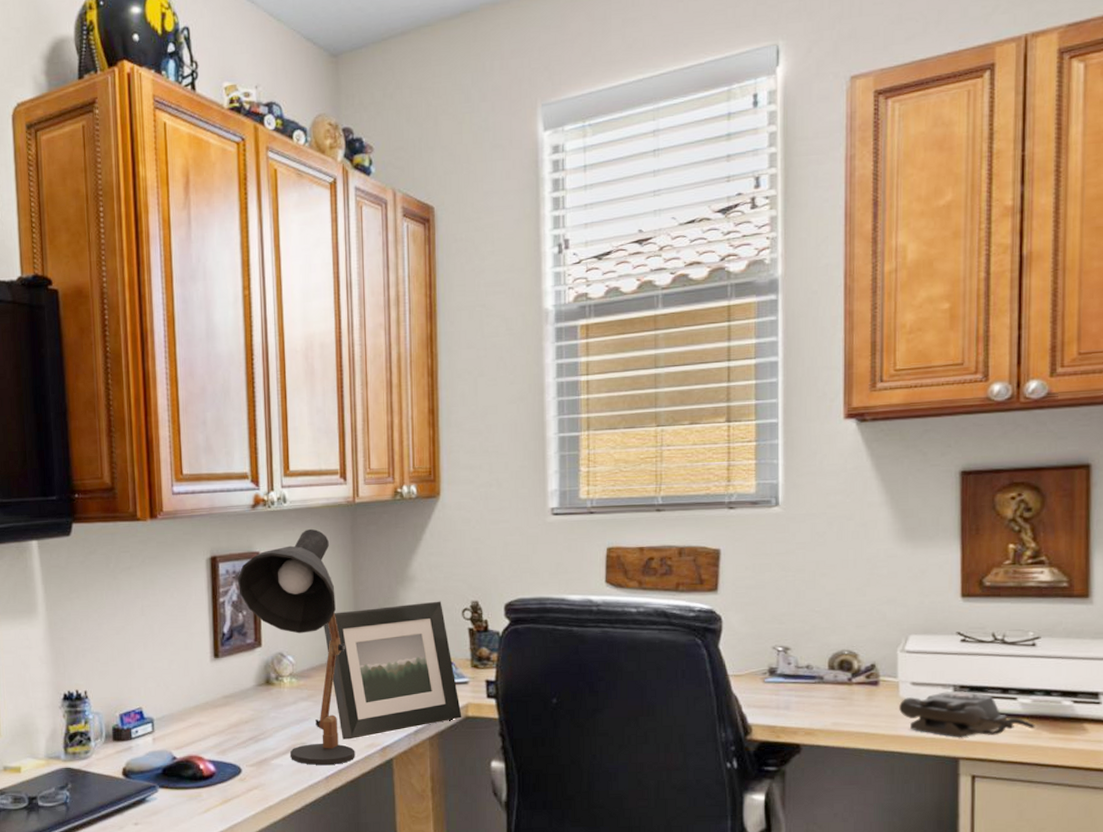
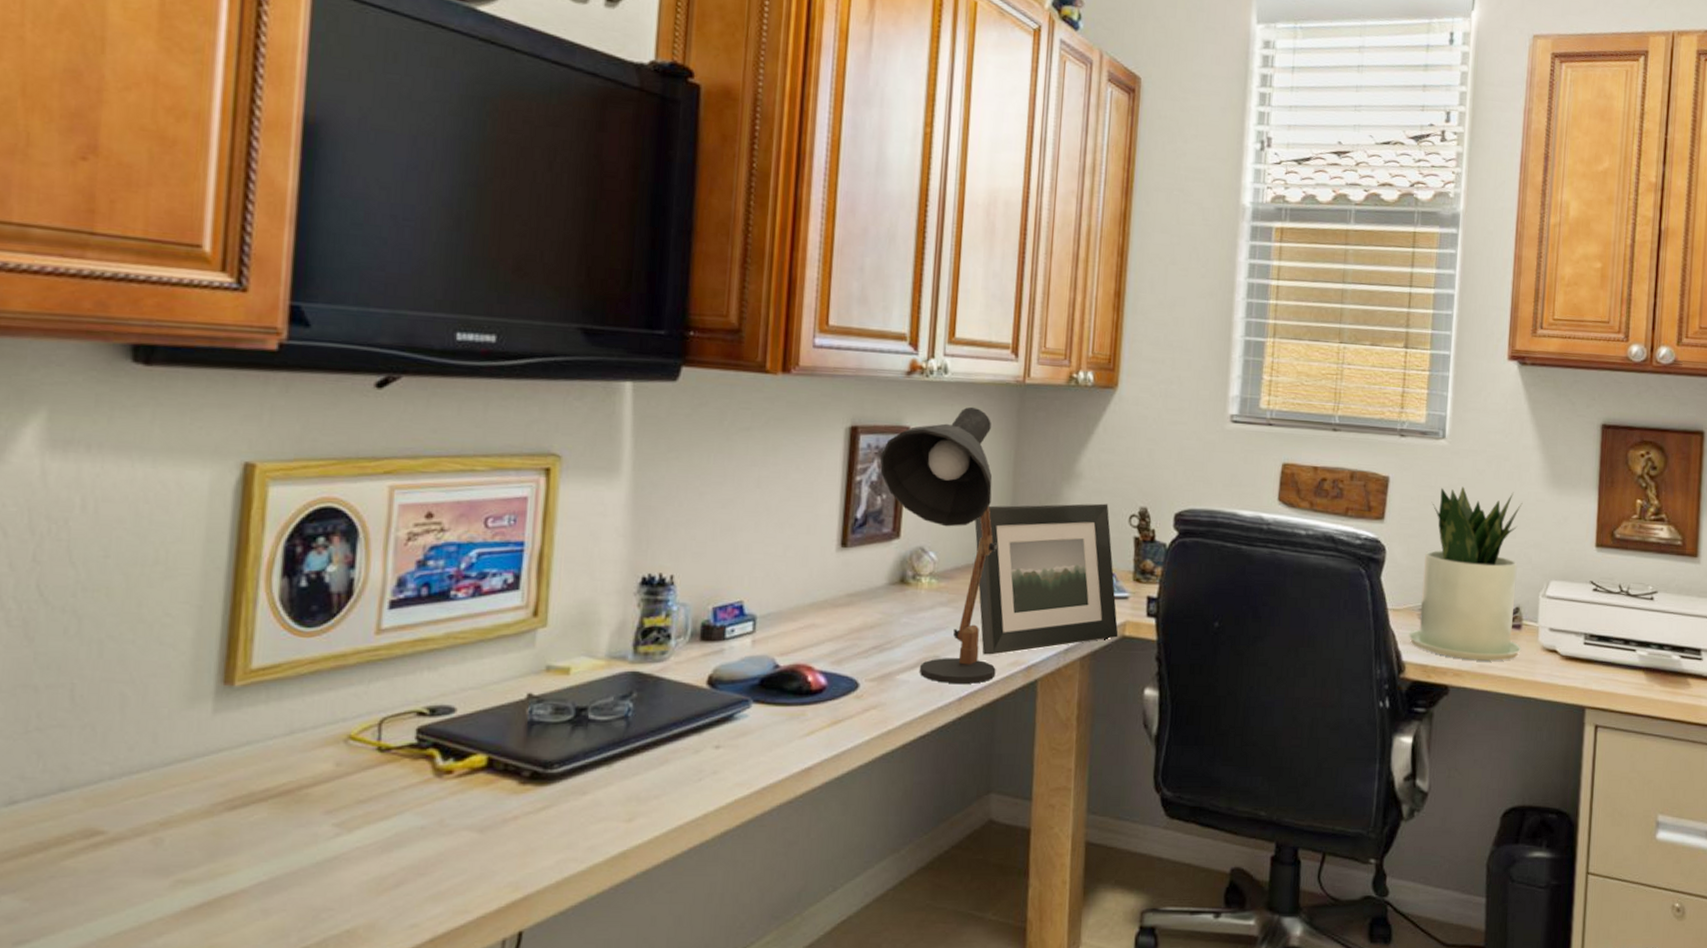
planter: none [752,550,880,719] -> present [1408,486,1523,661]
telephone: present [899,691,1035,738] -> none [1537,639,1649,687]

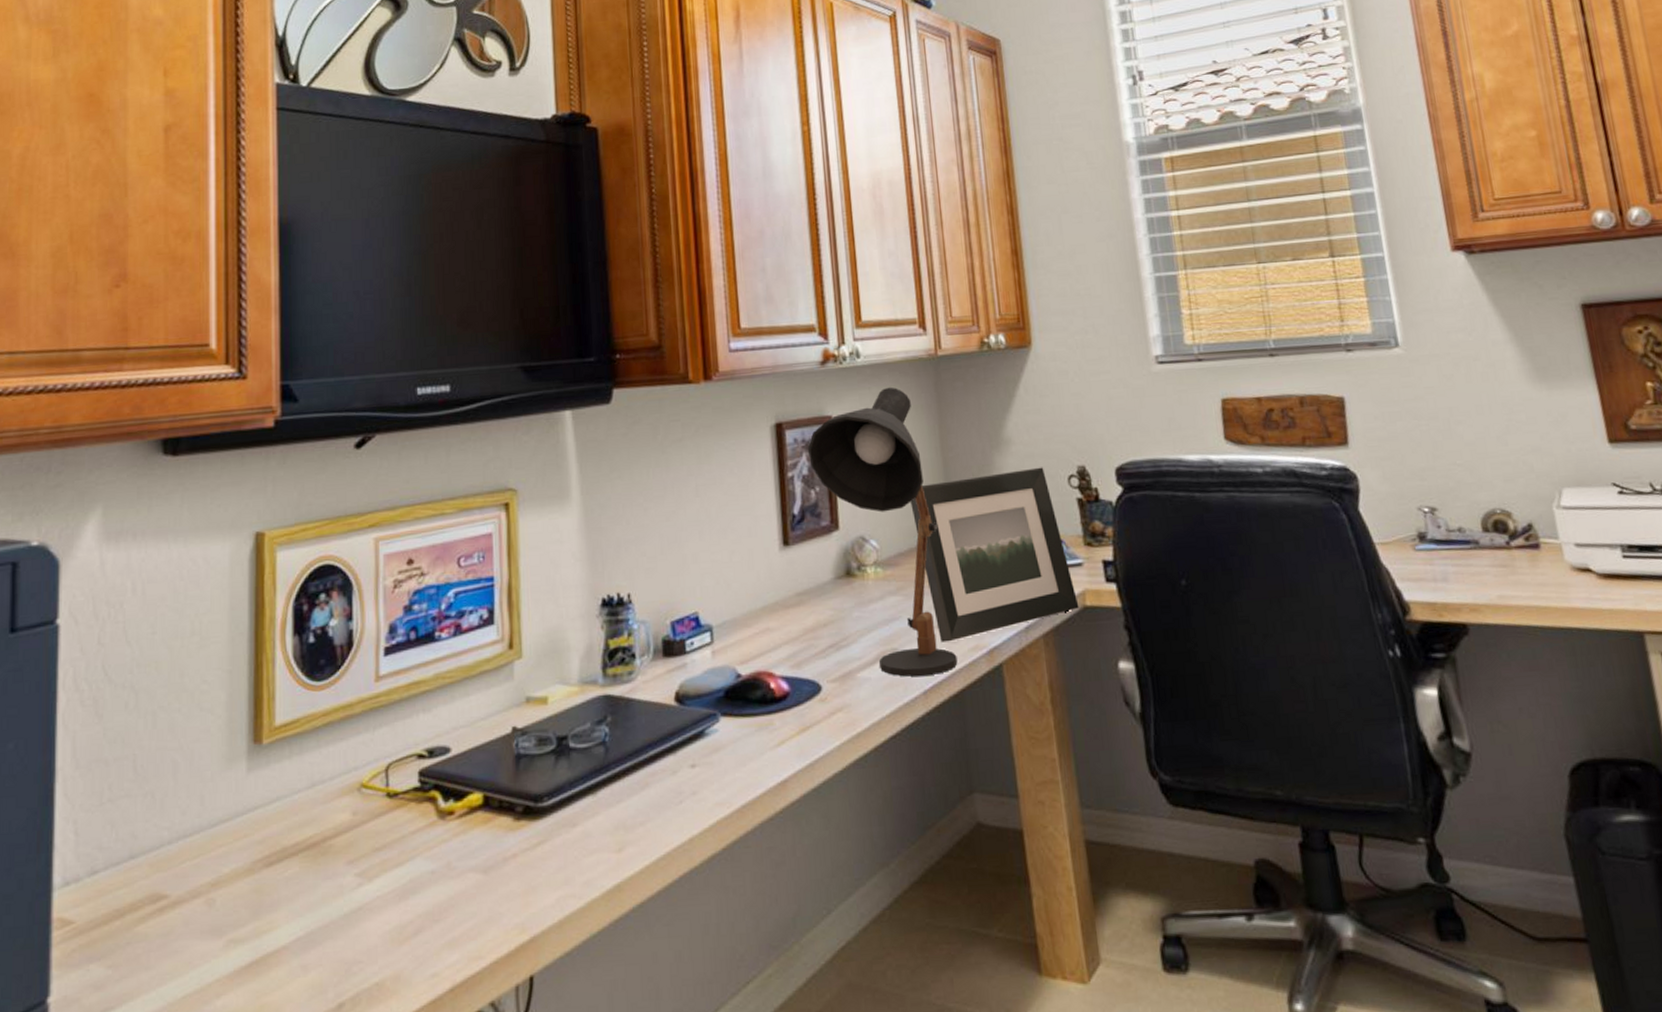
planter: present [1408,486,1523,661] -> none [1398,394,1546,592]

